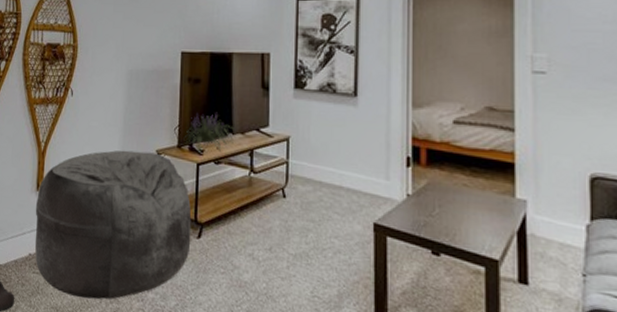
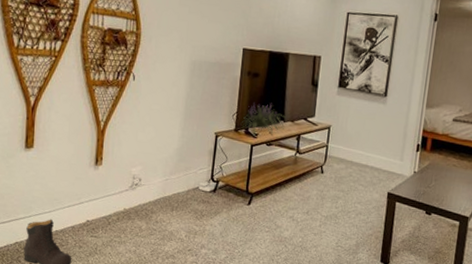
bean bag chair: present [34,150,192,300] -> none [92,131,244,256]

